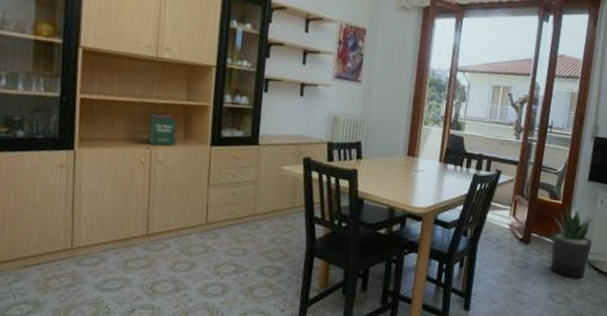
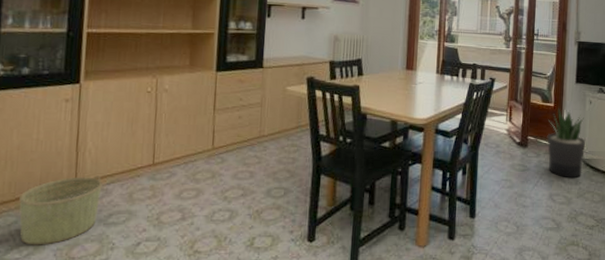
basket: none [18,242,98,305] -> present [19,176,102,245]
books: present [147,113,177,146] -> none [153,43,183,75]

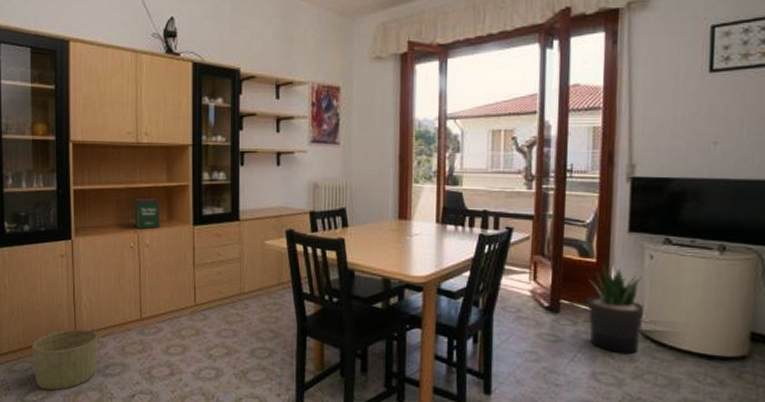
books: none [153,43,183,75] -> present [134,198,160,230]

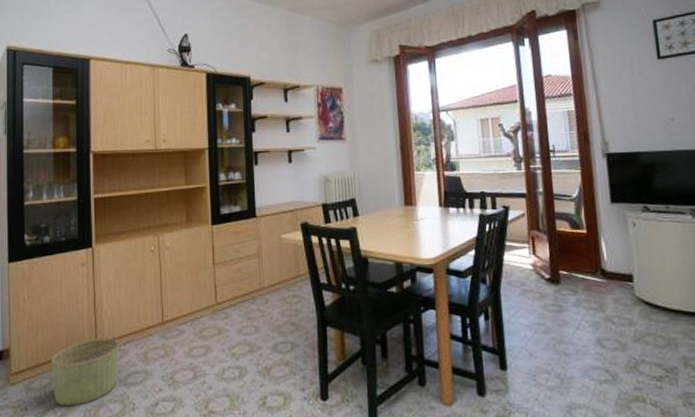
books: present [134,198,160,230] -> none [154,201,179,233]
planter: present [587,263,645,353] -> none [582,234,637,318]

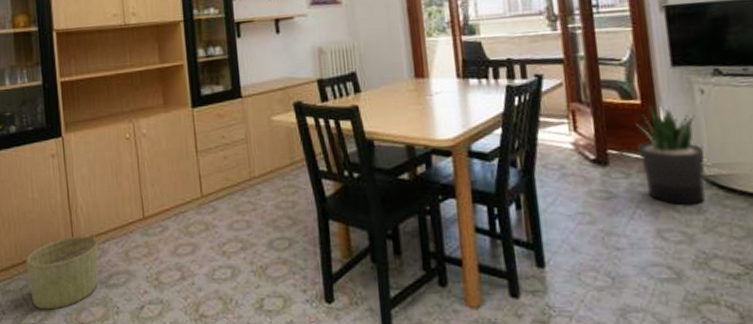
planter: none [582,234,637,318] -> present [635,104,706,204]

